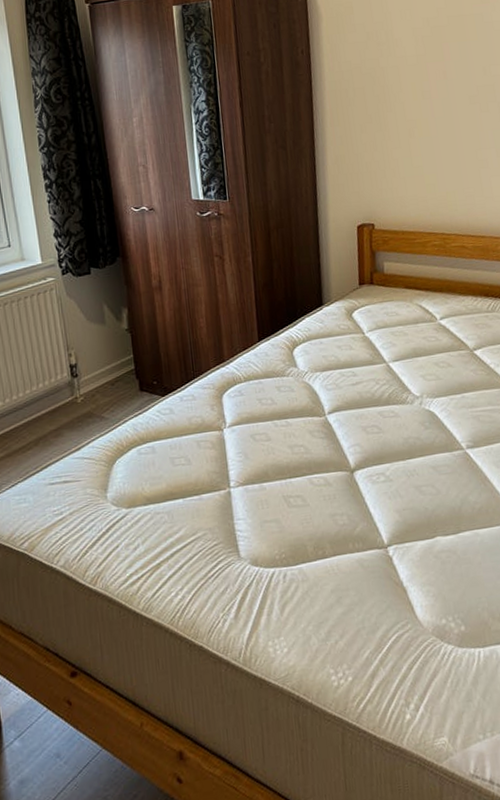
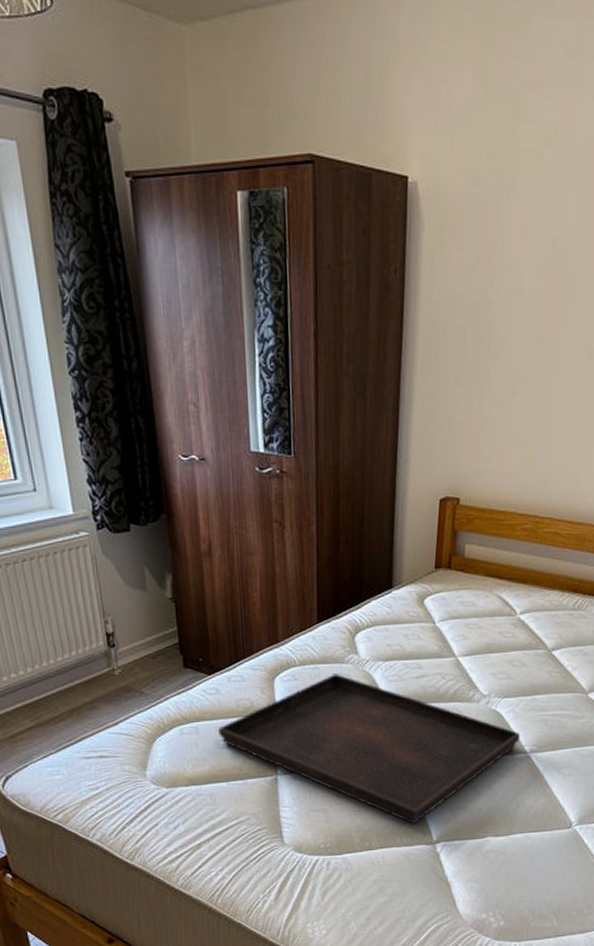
serving tray: none [173,386,456,529] -> present [218,673,521,824]

